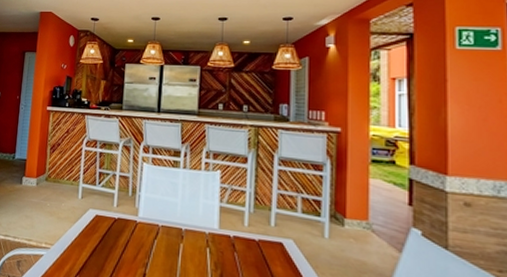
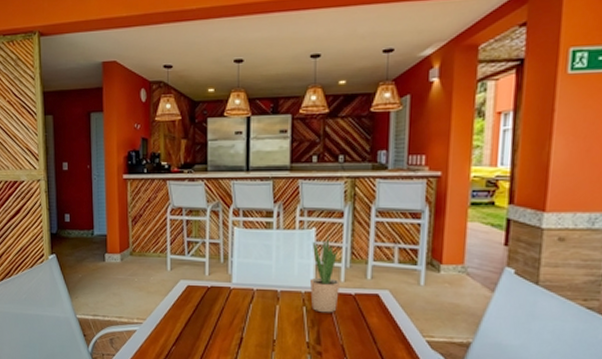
potted plant: none [213,178,243,258] -> present [309,234,340,313]

